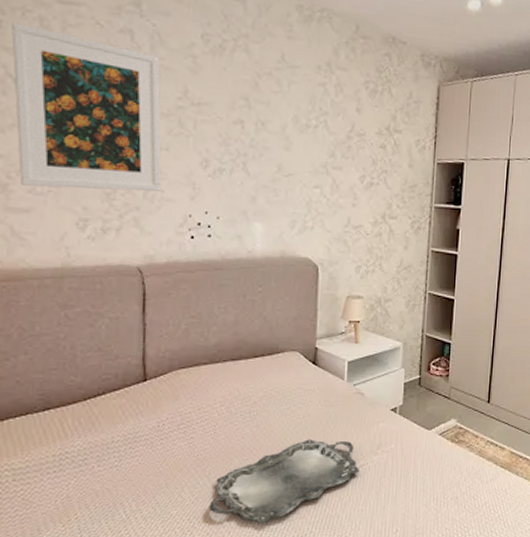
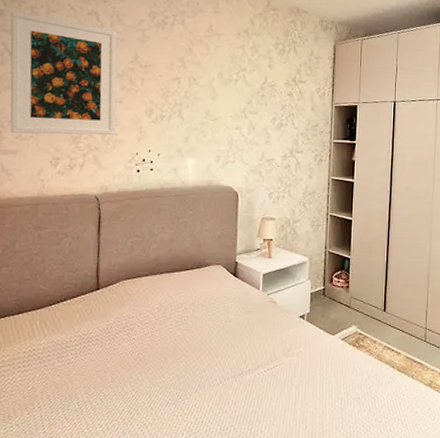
serving tray: present [209,439,359,524] -> none [146,342,273,417]

